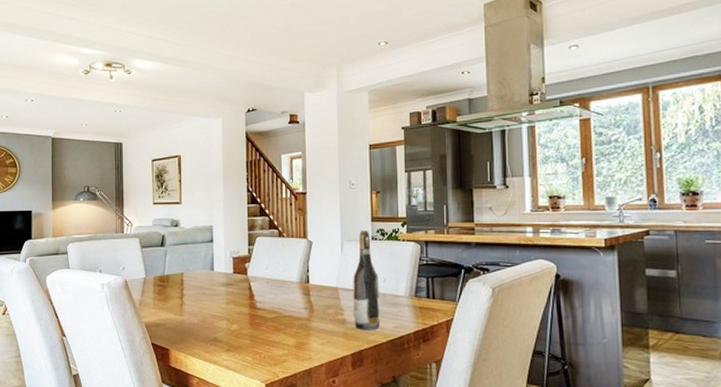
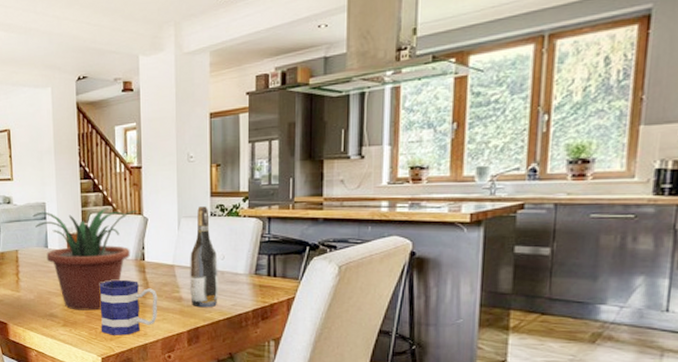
potted plant: none [200,232,303,335] -> present [33,209,138,311]
mug: none [264,302,322,360] -> present [99,279,158,336]

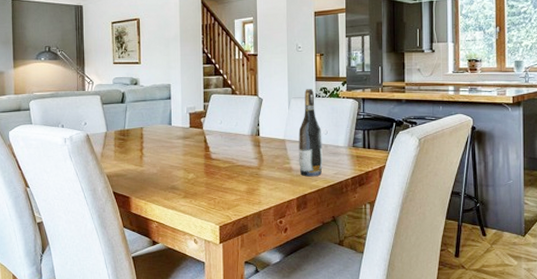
potted plant: present [33,209,138,311] -> none [158,90,254,182]
mug: present [99,279,158,336] -> none [218,153,271,204]

